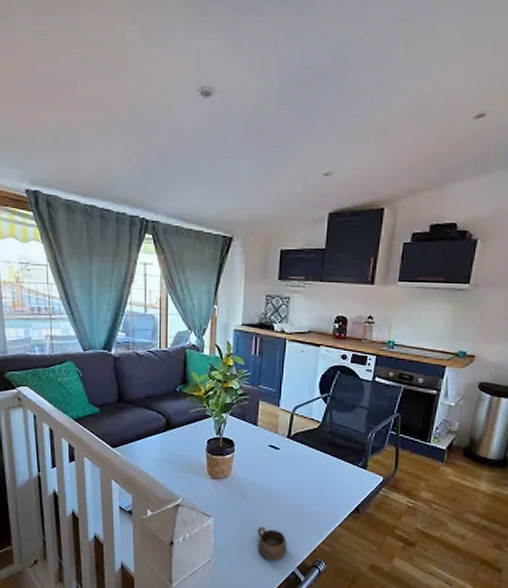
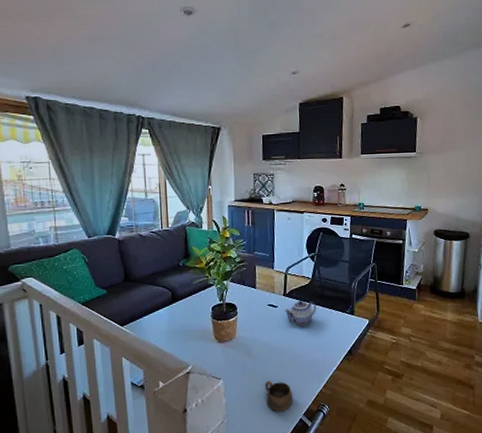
teapot: none [287,444,324,474] -> present [284,300,317,327]

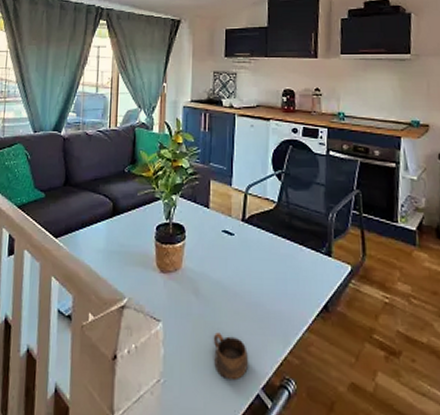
teapot: present [284,300,317,327] -> none [242,229,283,265]

